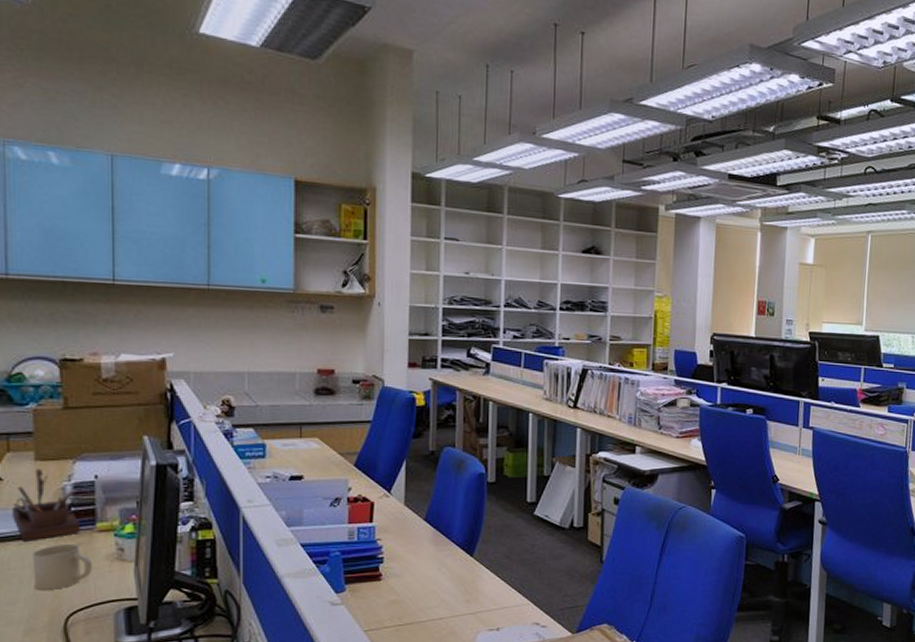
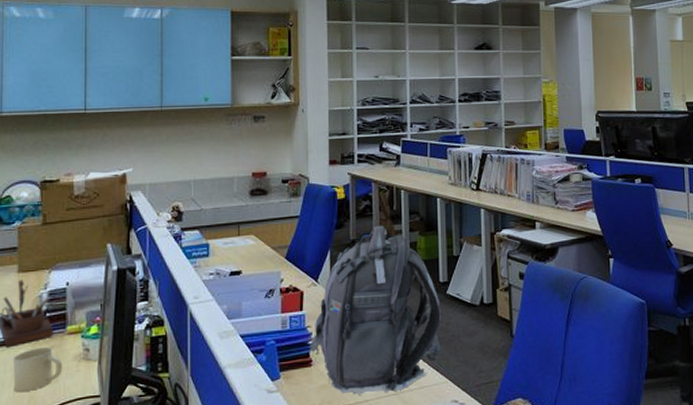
backpack: none [378,437,527,612] -> present [309,225,443,395]

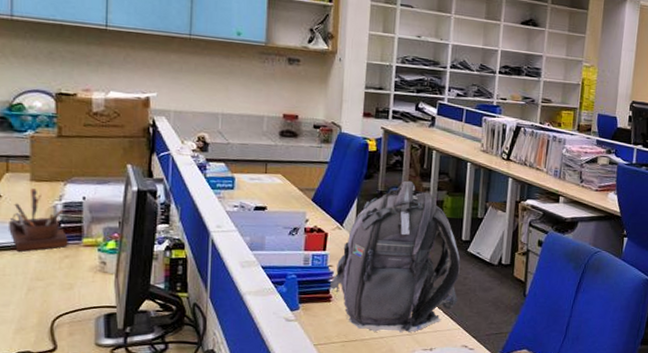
mug: present [13,347,63,393] -> none [25,256,78,296]

